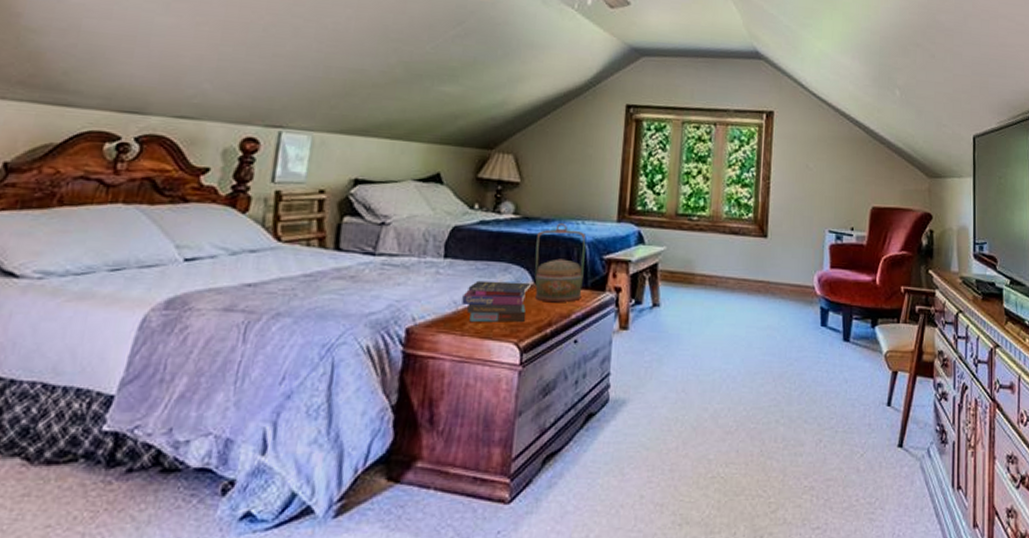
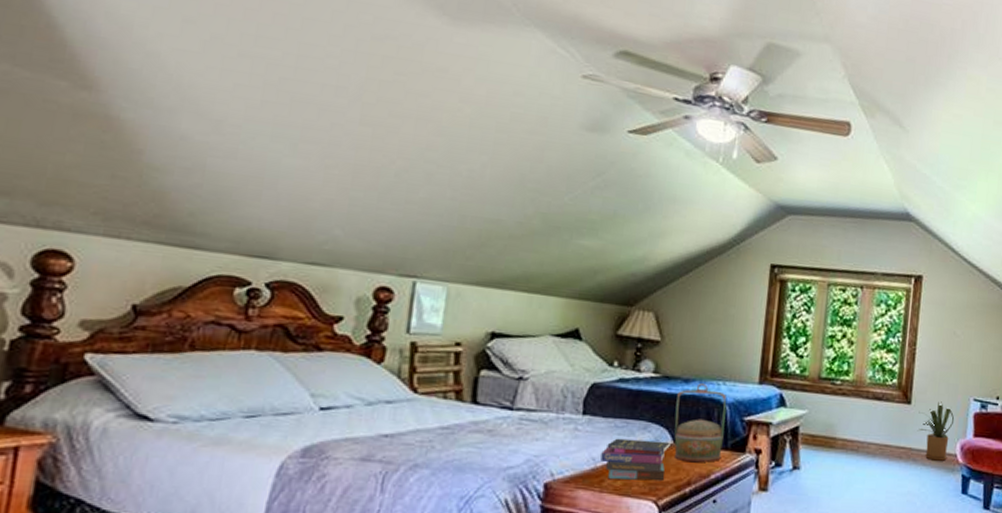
house plant: none [775,234,810,294] -> present [918,401,954,461]

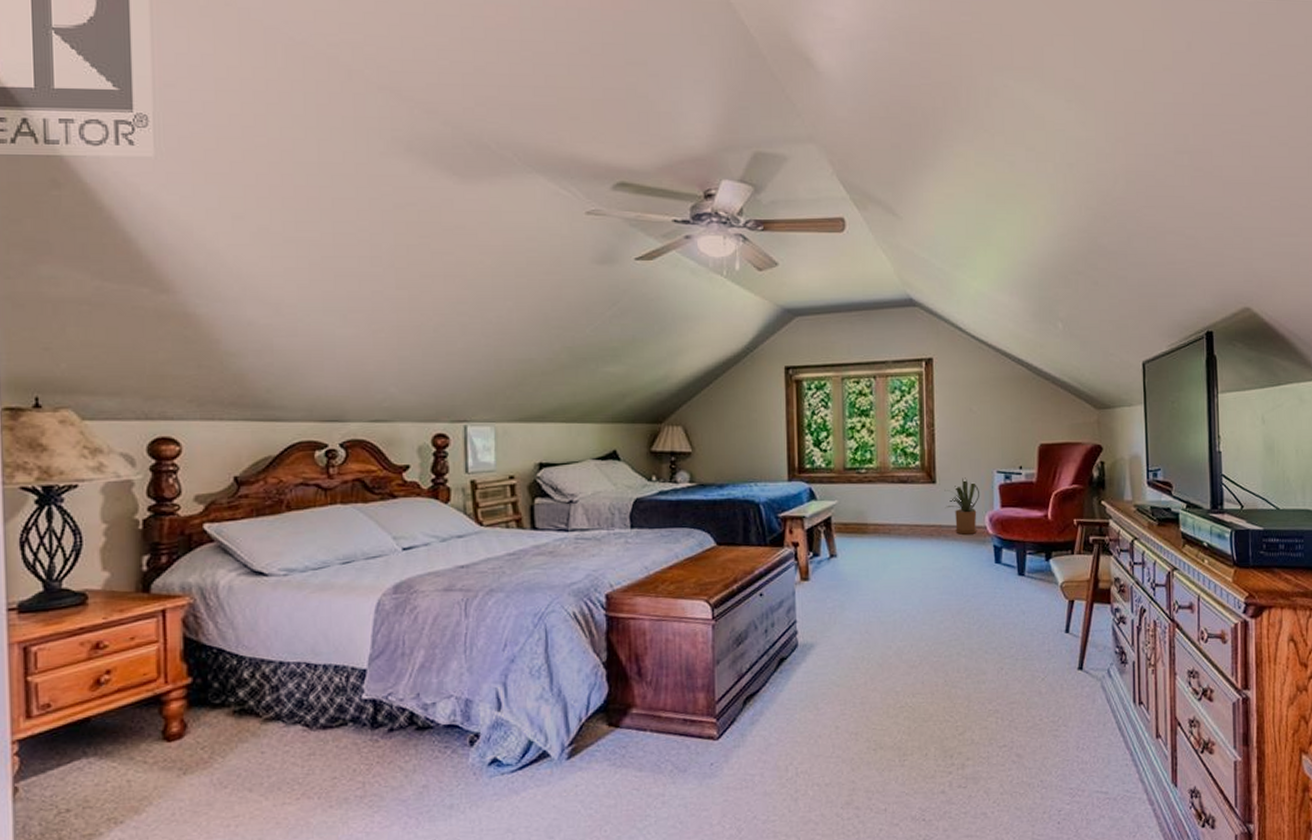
books: present [600,438,670,481] -> none [652,544,714,585]
decorative basket: present [674,382,727,463] -> none [714,486,762,561]

